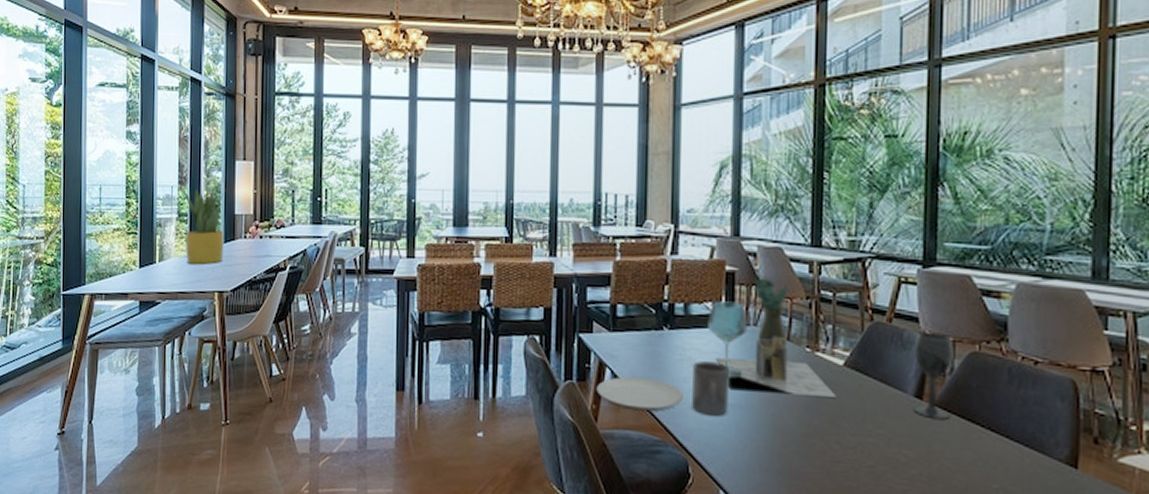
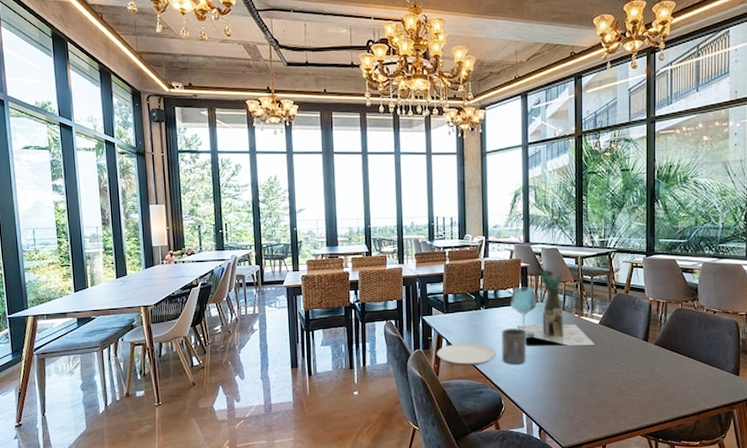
planter: present [183,187,226,264] -> none [107,226,146,286]
wine glass: present [914,331,954,419] -> none [642,298,666,353]

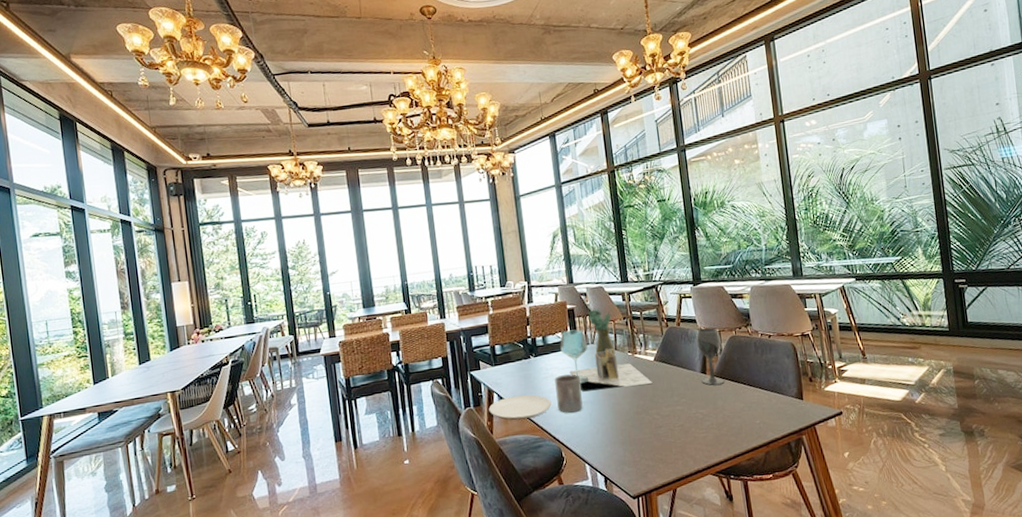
wine glass: none [642,298,666,353] -> present [696,327,724,385]

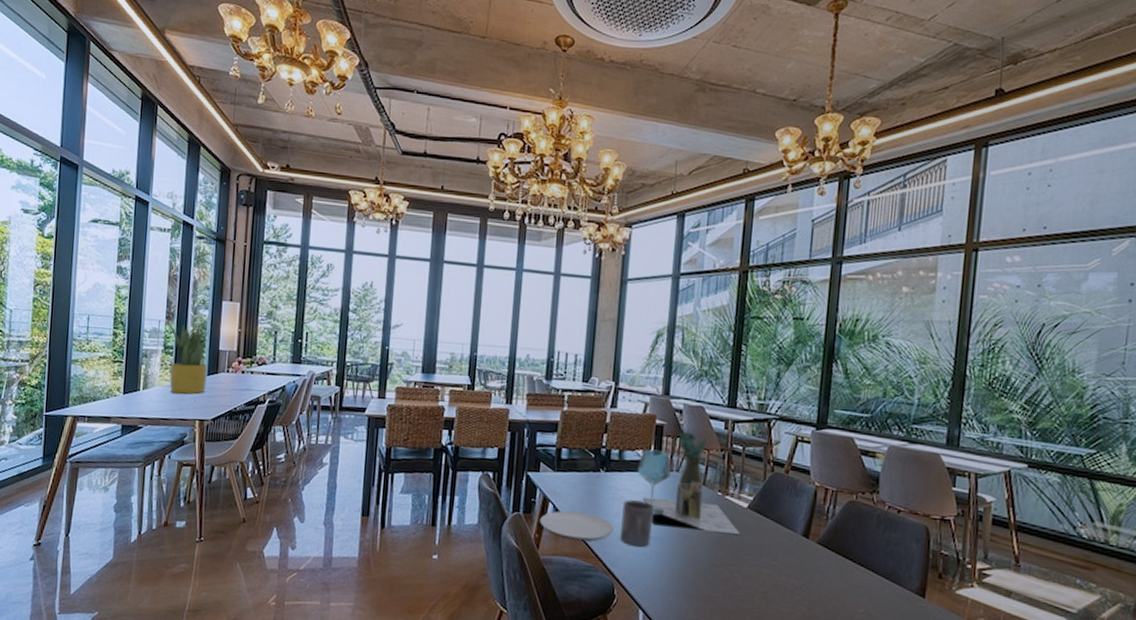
planter: none [126,307,172,373] -> present [169,323,212,394]
wine glass: present [696,327,724,385] -> none [801,482,836,555]

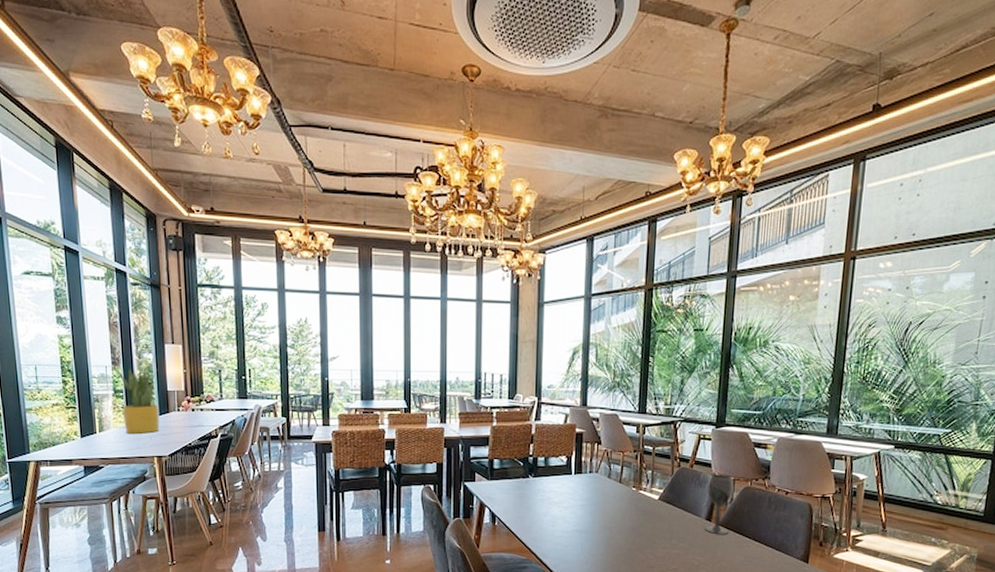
plate: present [539,510,614,542] -> none [478,513,544,539]
cup: present [620,500,655,547] -> none [550,500,578,539]
wine glass: present [637,449,671,515] -> none [562,455,591,512]
napkin holder: present [644,480,740,534] -> none [568,479,653,522]
vase: present [678,428,707,491] -> none [596,434,621,488]
wine glass: none [801,482,836,555] -> present [705,474,734,534]

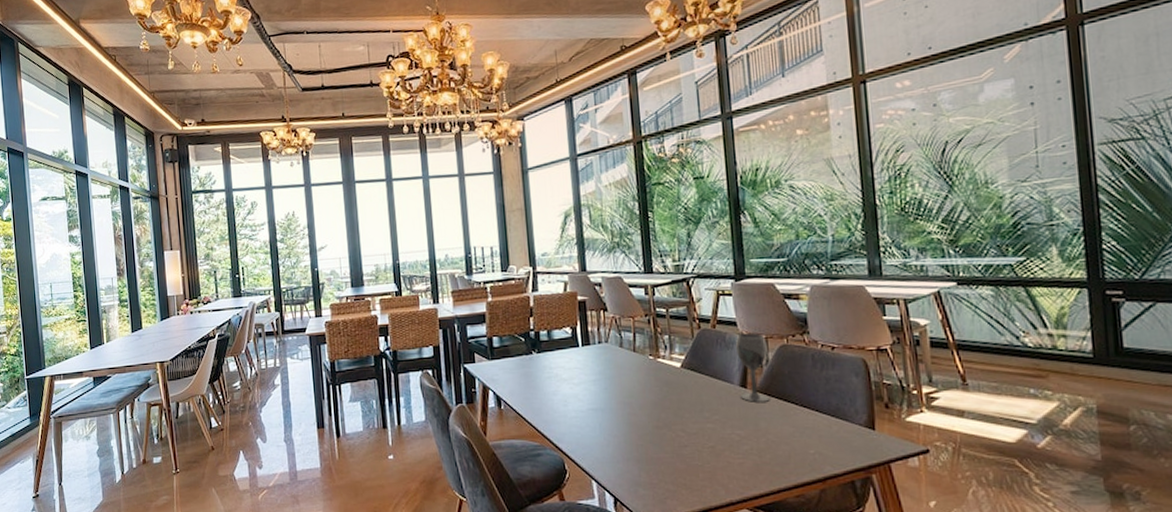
planter: present [117,367,160,434] -> none [122,275,161,341]

